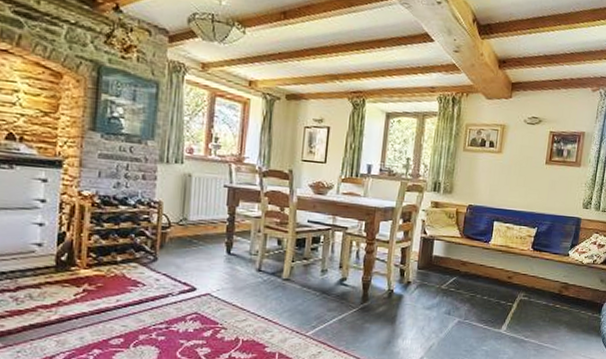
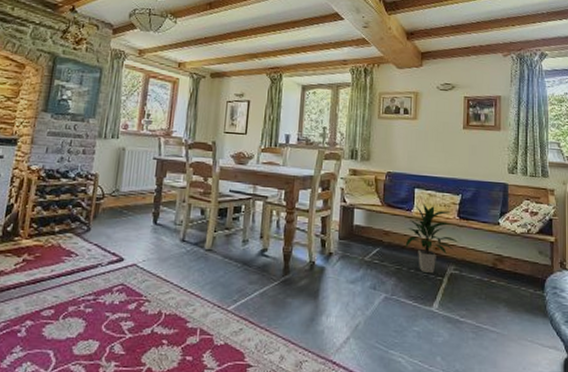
indoor plant: none [480,236,531,300] -> present [405,204,459,274]

